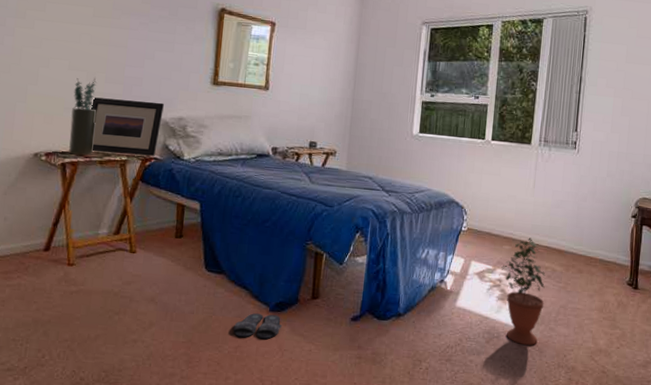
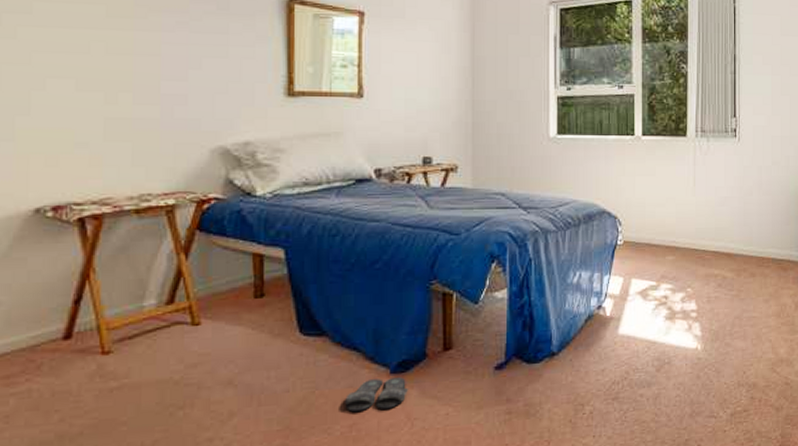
vase: present [69,77,97,156] -> none [86,99,125,205]
picture frame: present [90,97,165,156] -> none [114,124,223,198]
potted plant: present [502,237,546,346] -> none [667,243,717,368]

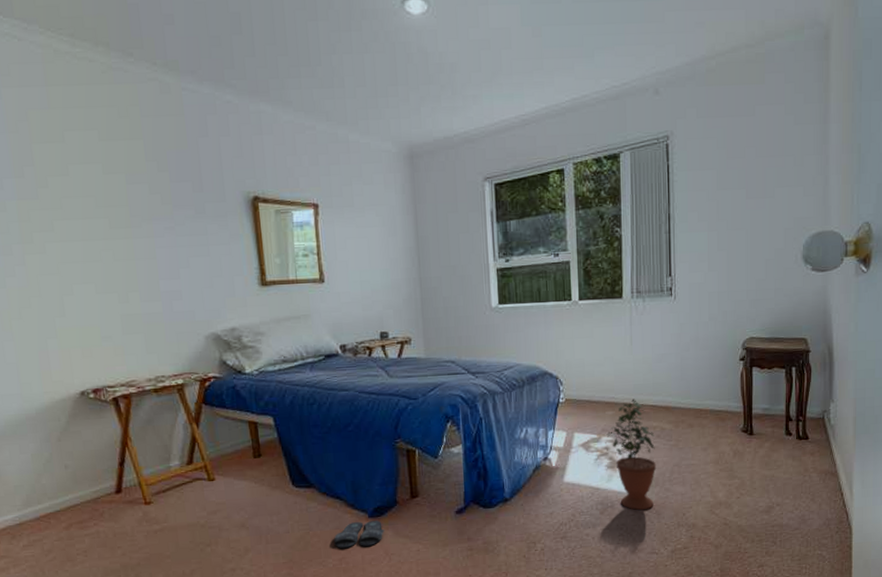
potted plant: none [667,243,717,368] -> present [607,398,657,510]

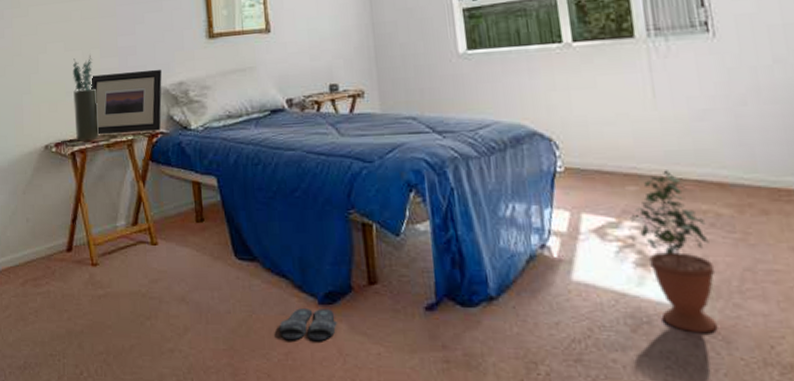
vase: none [107,298,144,387] -> present [72,54,99,141]
picture frame: none [129,315,214,380] -> present [90,69,163,135]

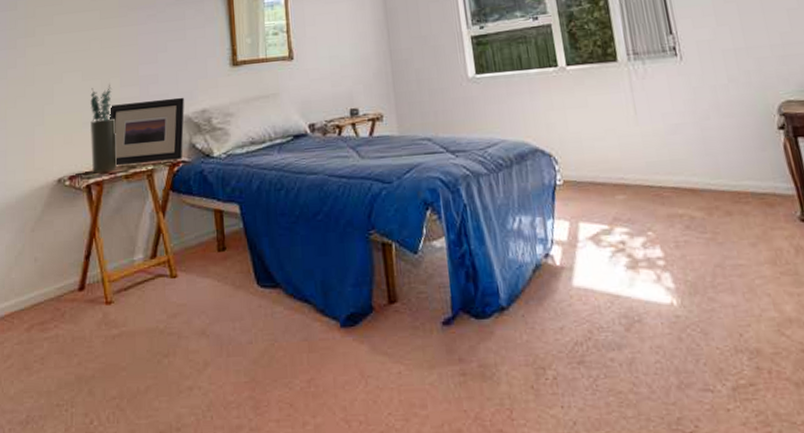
slippers: present [279,308,338,342] -> none [301,331,360,367]
potted plant: present [631,170,718,334] -> none [621,179,697,328]

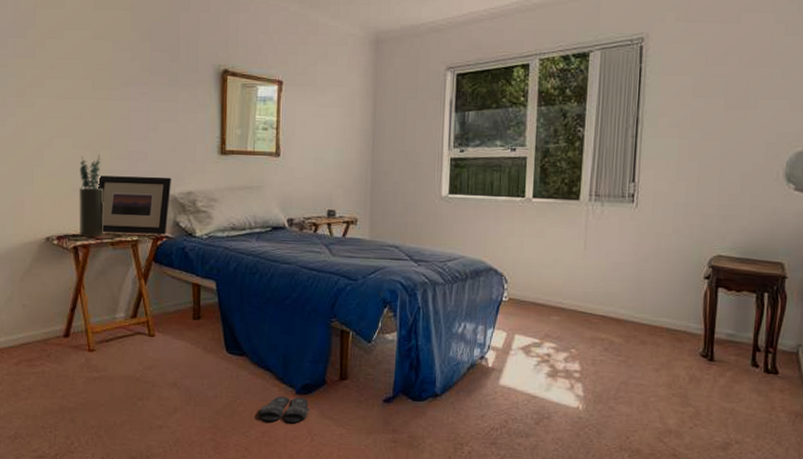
slippers: none [301,331,360,367] -> present [259,396,311,424]

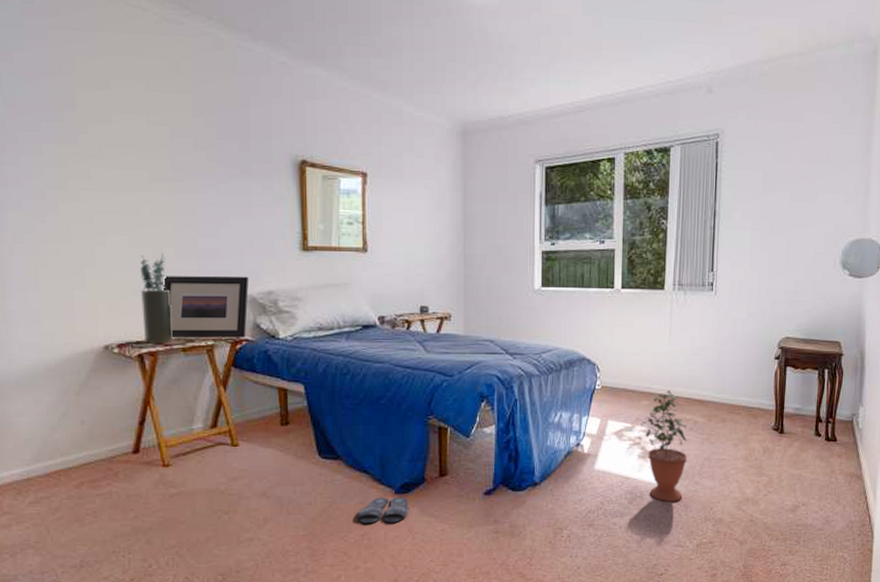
potted plant: none [550,306,602,427] -> present [641,390,688,502]

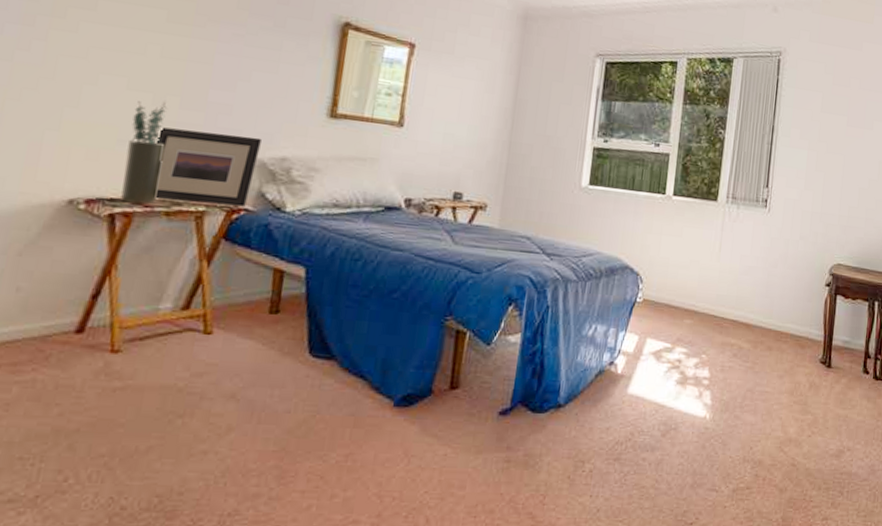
slippers: present [357,497,411,525] -> none [344,410,411,444]
potted plant: present [641,390,688,502] -> none [682,310,731,438]

